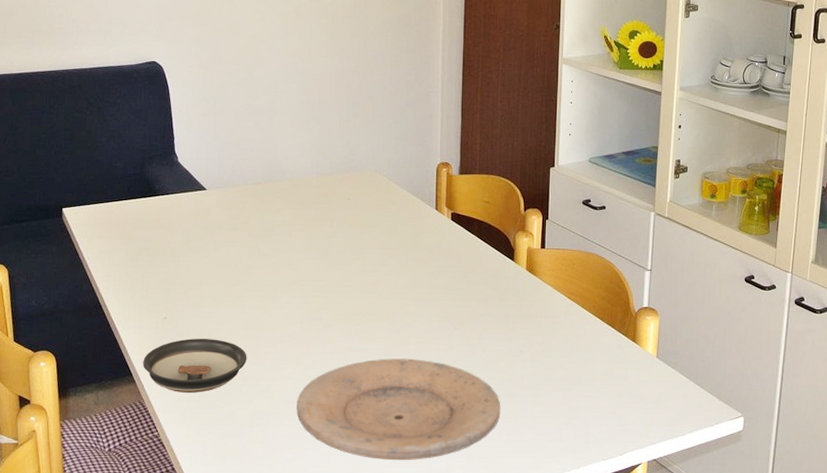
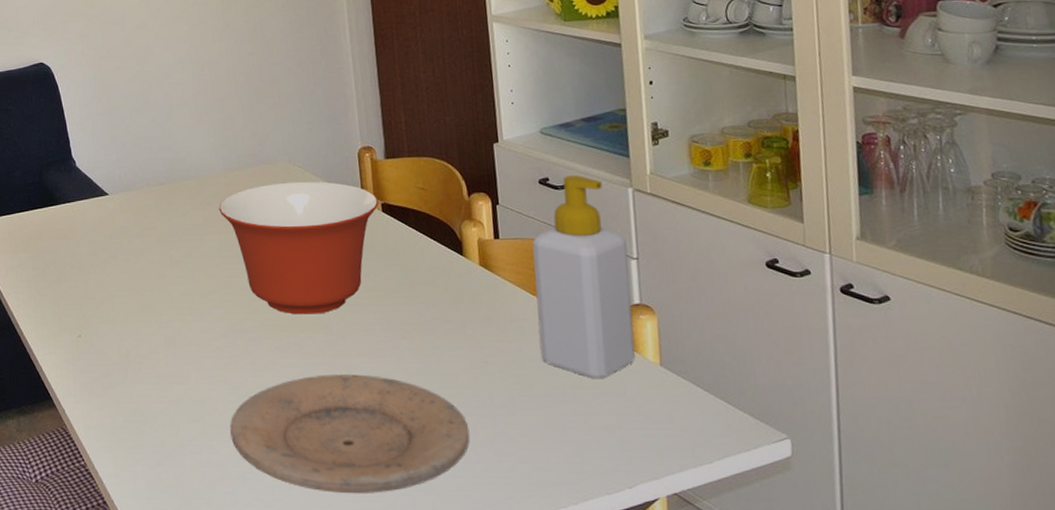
saucer: present [143,339,247,393] -> none [61,357,171,417]
mixing bowl: none [308,189,449,306] -> present [219,181,379,315]
soap bottle: none [565,199,644,367] -> present [532,175,635,379]

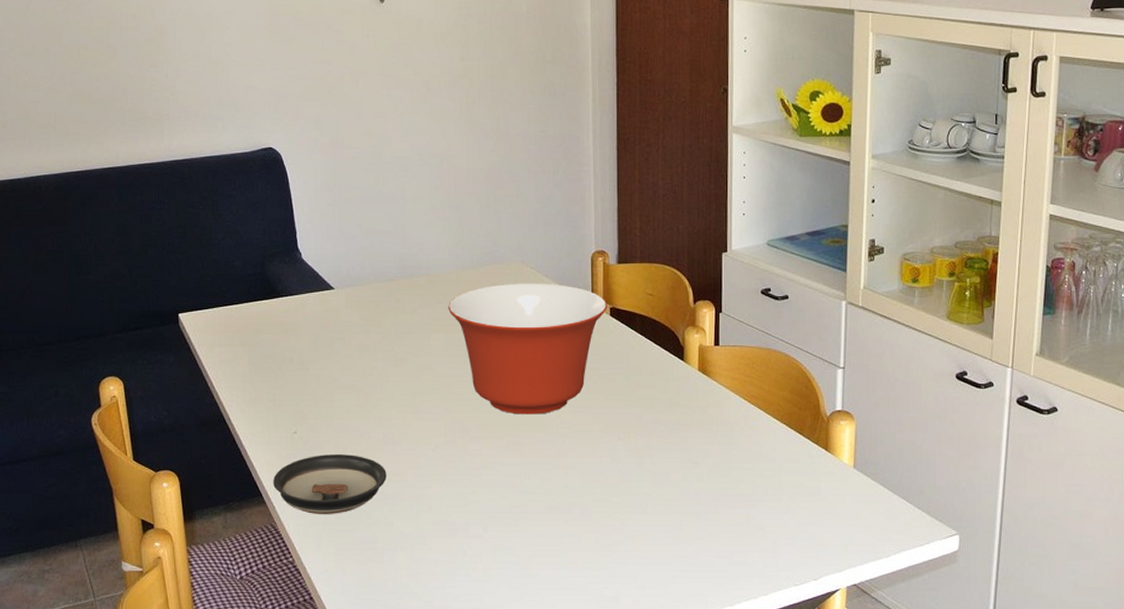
saucer: none [61,357,171,417] -> present [273,454,387,514]
plate: present [230,374,470,494] -> none [444,473,675,588]
soap bottle: present [532,175,635,379] -> none [747,287,835,480]

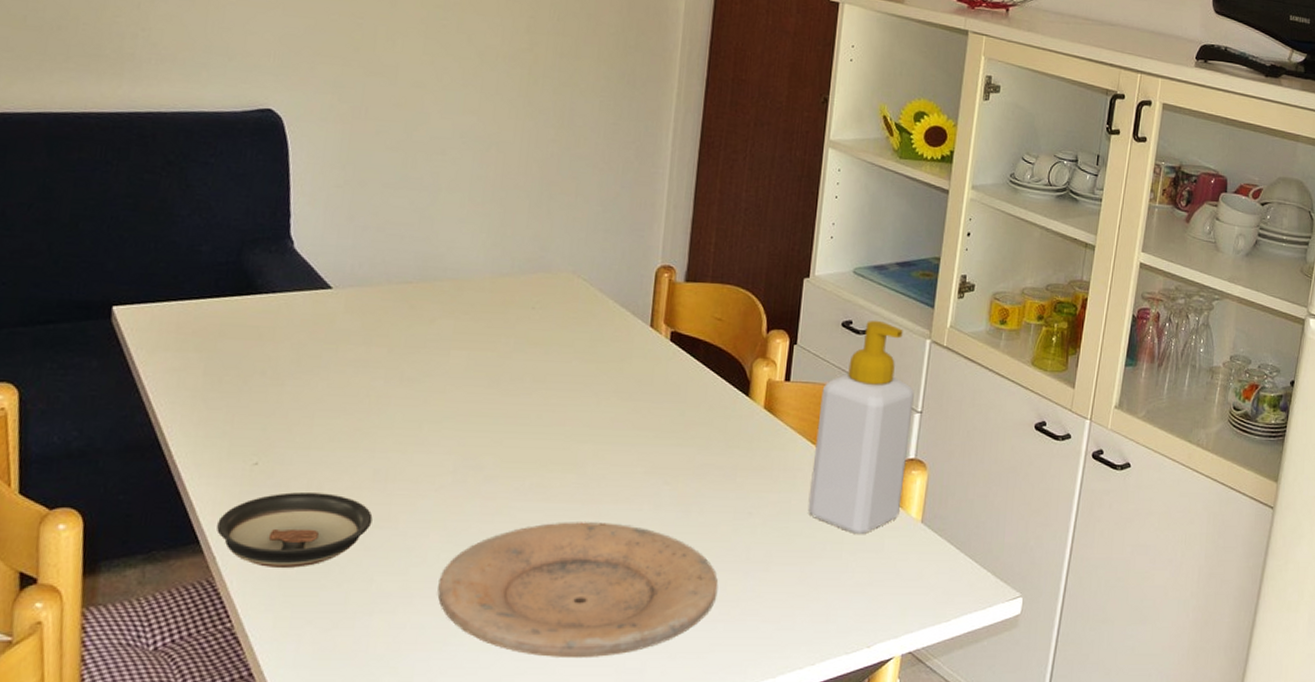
plate: none [444,473,675,588] -> present [437,522,719,659]
mixing bowl: present [448,283,608,415] -> none [476,296,669,452]
soap bottle: none [747,287,835,480] -> present [807,321,914,535]

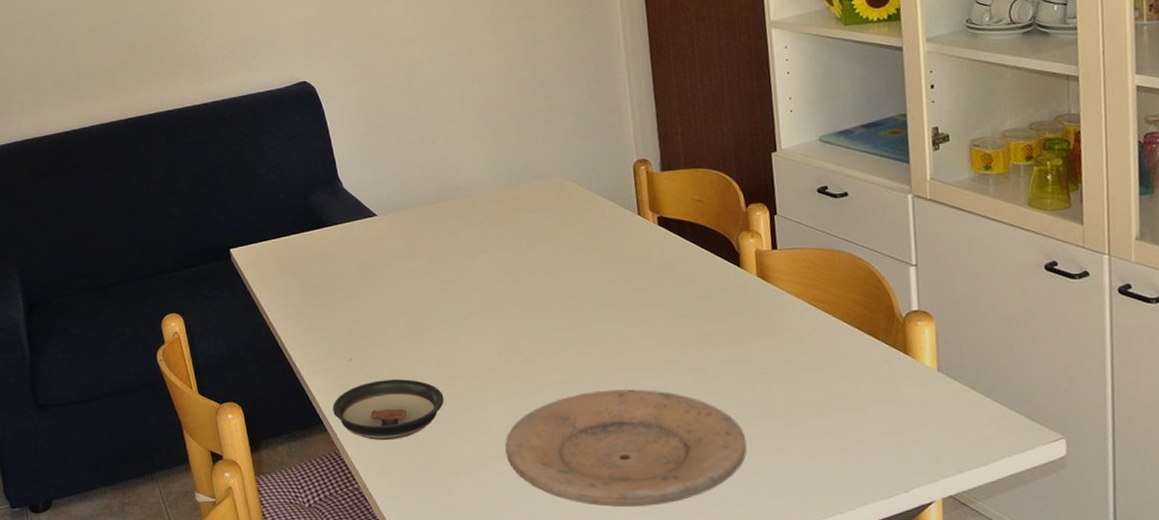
soap bottle: present [807,321,914,535] -> none [810,183,913,387]

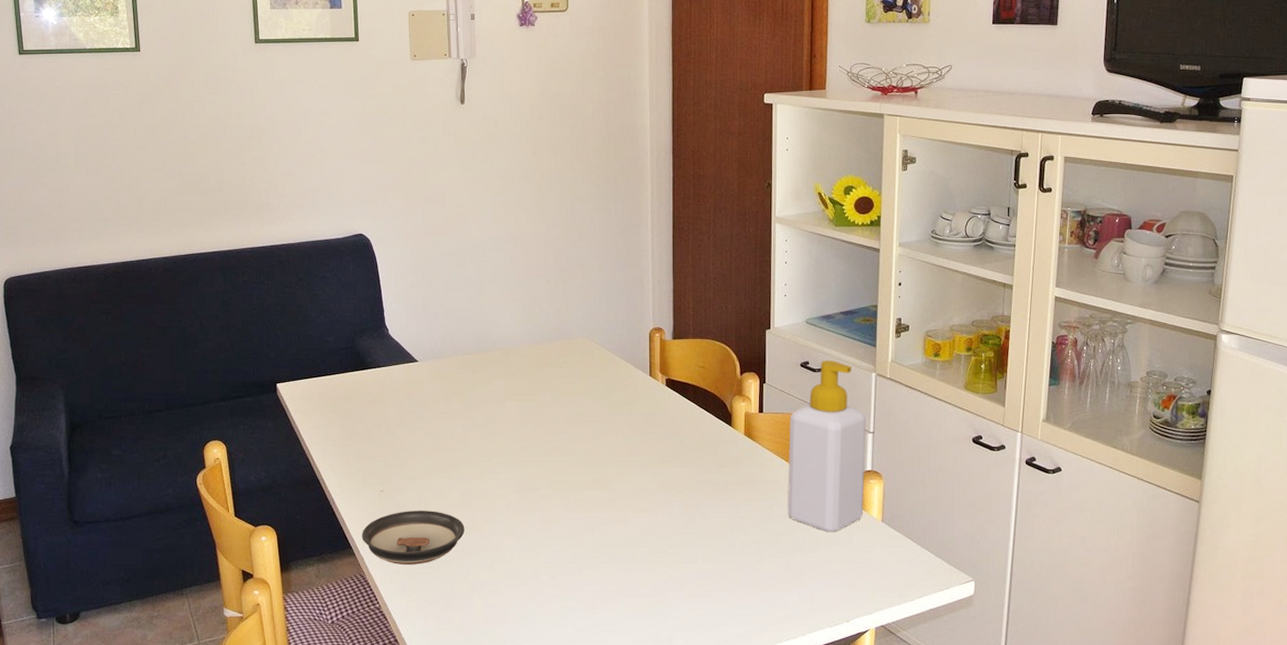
plate: present [505,389,747,508] -> none [516,527,723,630]
soap bottle: none [810,183,913,387] -> present [787,361,866,533]

